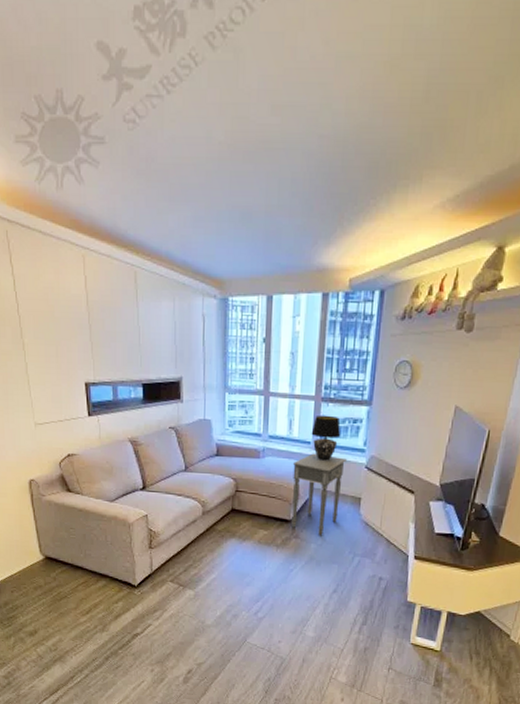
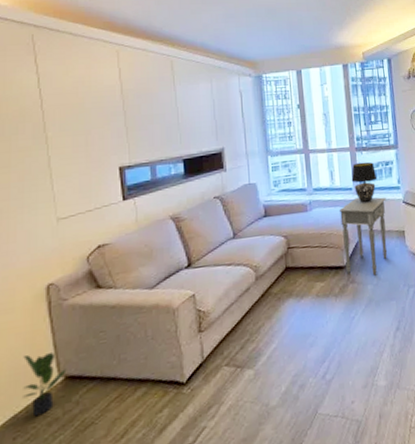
potted plant: none [15,533,46,581] -> present [23,353,67,417]

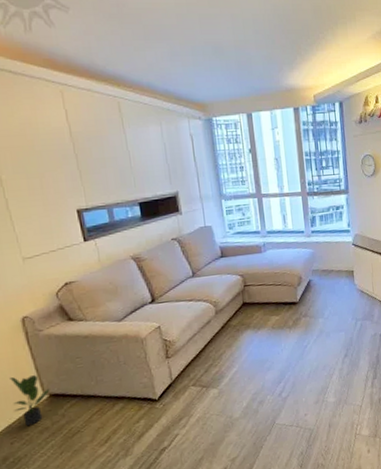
side table: present [339,197,388,276] -> none [292,239,338,311]
table lamp: present [351,162,378,203] -> none [303,206,329,245]

